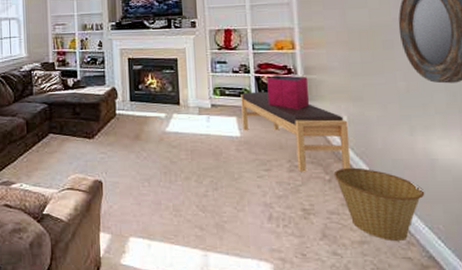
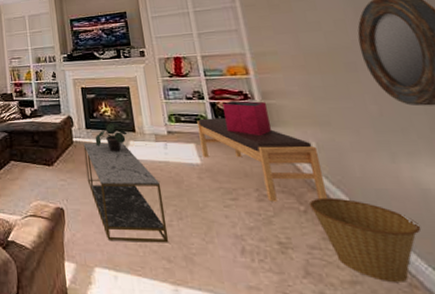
coffee table: none [126,115,203,212] -> present [83,142,169,243]
potted plant: none [138,94,173,125] -> present [95,122,129,152]

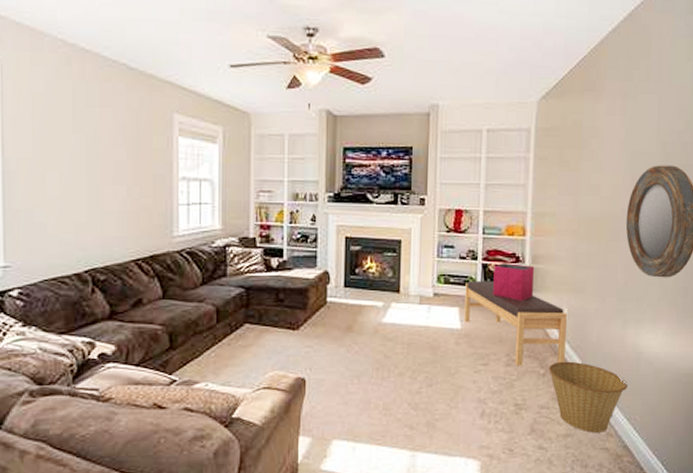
coffee table: present [83,142,169,243] -> none [337,304,417,411]
potted plant: present [95,122,129,152] -> none [353,280,393,315]

